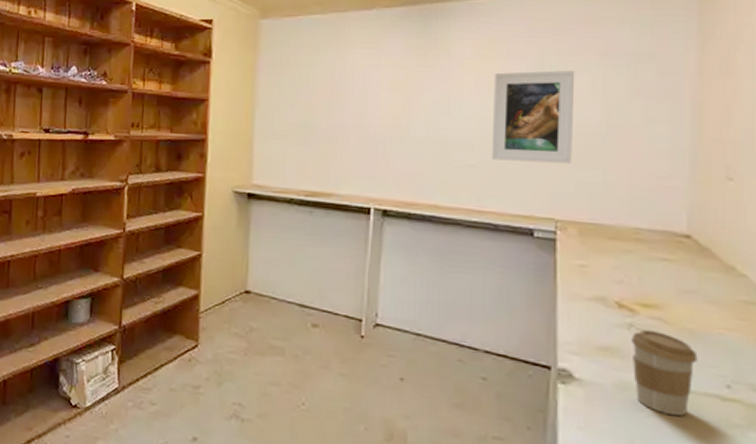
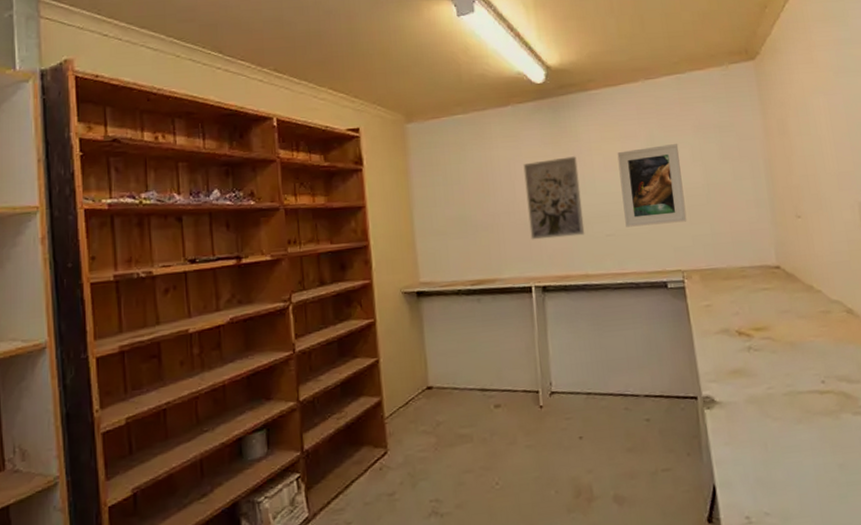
wall art: none [377,72,444,162] -> present [523,156,585,240]
coffee cup: present [631,329,698,416] -> none [751,348,800,415]

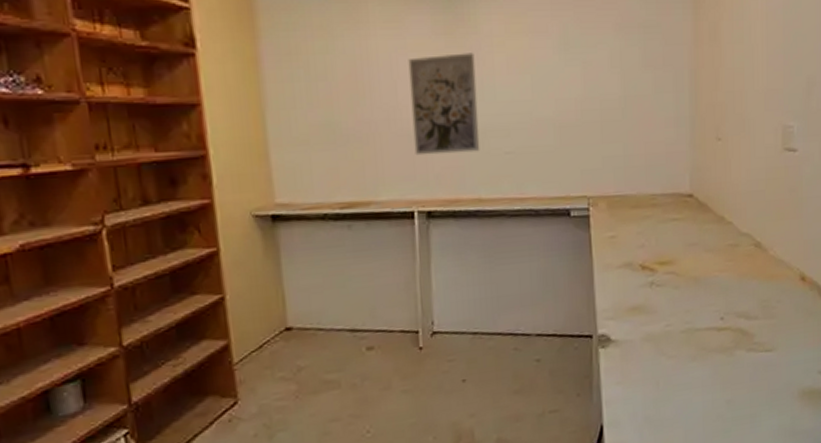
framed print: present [617,144,687,227] -> none [523,45,598,144]

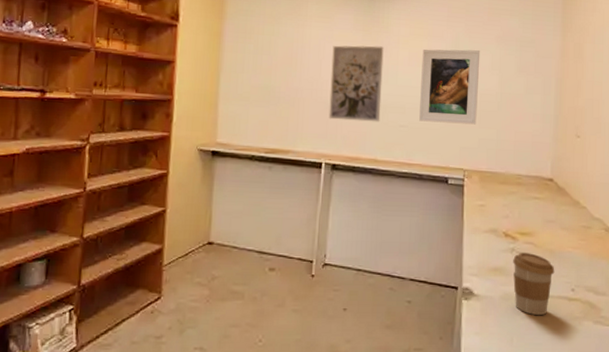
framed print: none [523,45,598,144] -> present [419,49,481,125]
coffee cup: none [653,283,701,353] -> present [513,252,555,315]

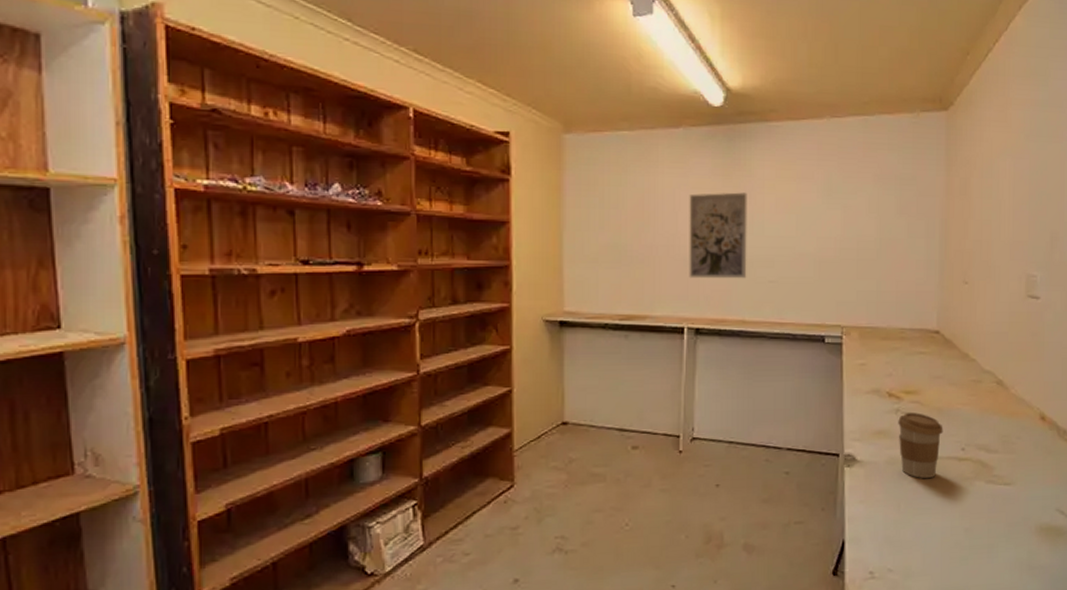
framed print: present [419,49,481,125] -> none [790,191,856,276]

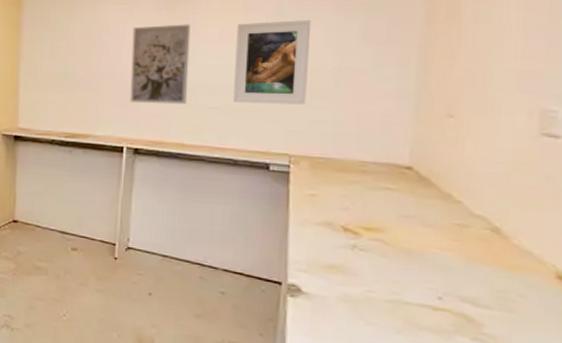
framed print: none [790,191,856,276] -> present [233,20,312,105]
coffee cup: present [898,411,943,478] -> none [354,249,414,323]

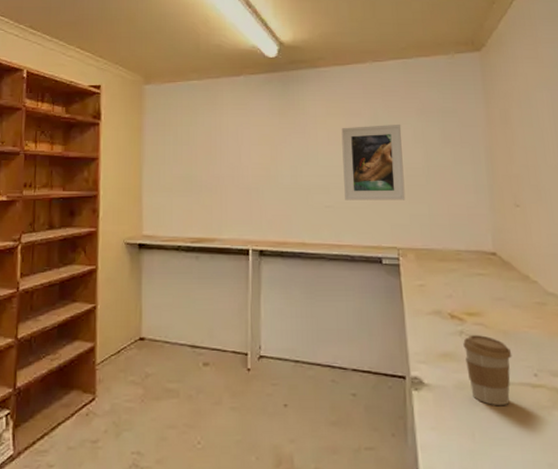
wall art: present [130,24,191,105] -> none [250,128,305,205]
coffee cup: none [354,249,414,323] -> present [463,334,512,405]

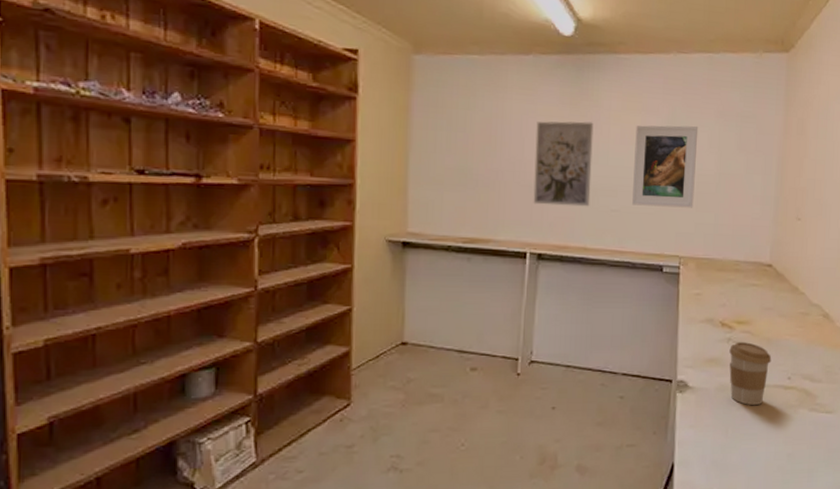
wall art: none [250,128,305,205] -> present [533,121,594,207]

